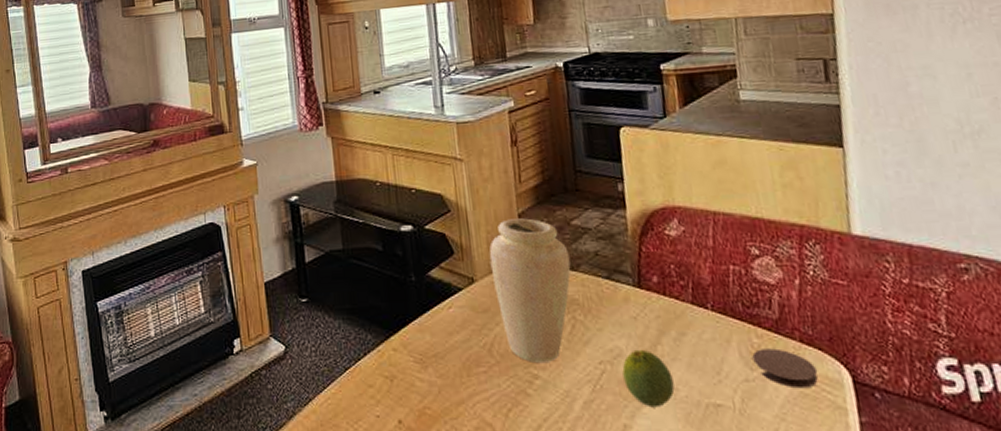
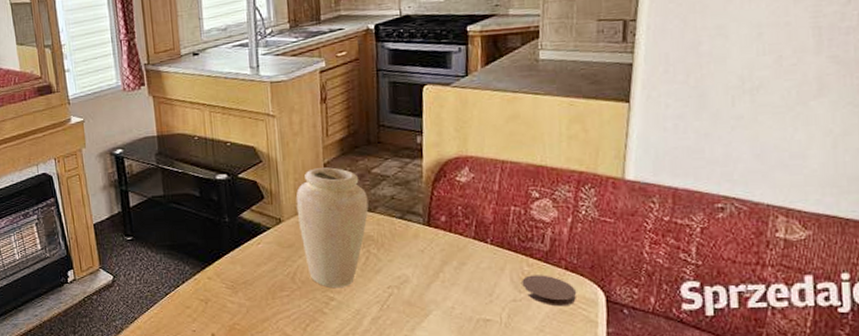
fruit: present [622,349,675,408] -> none [407,276,451,322]

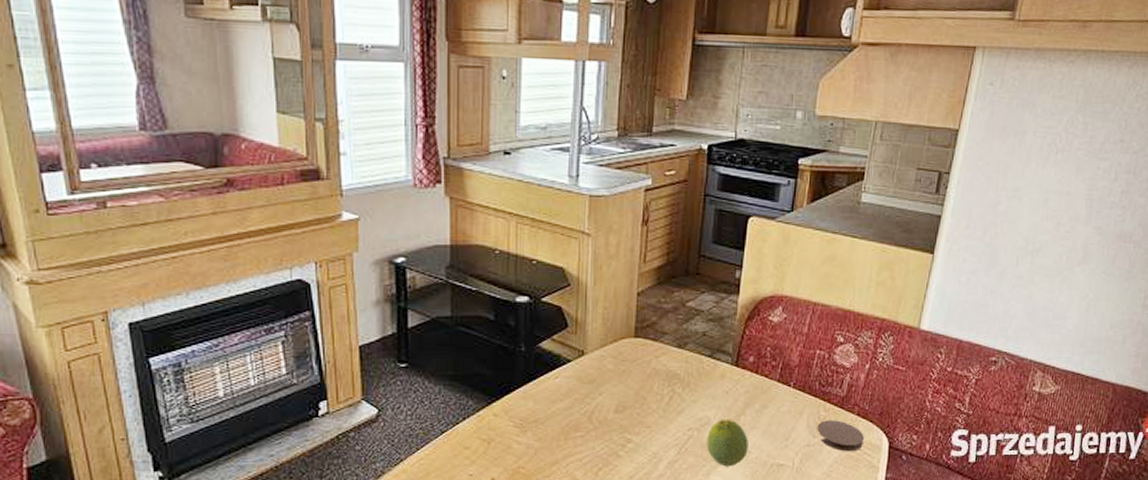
vase: present [295,167,369,288] -> none [602,297,679,428]
fruit: none [407,276,451,322] -> present [707,418,749,467]

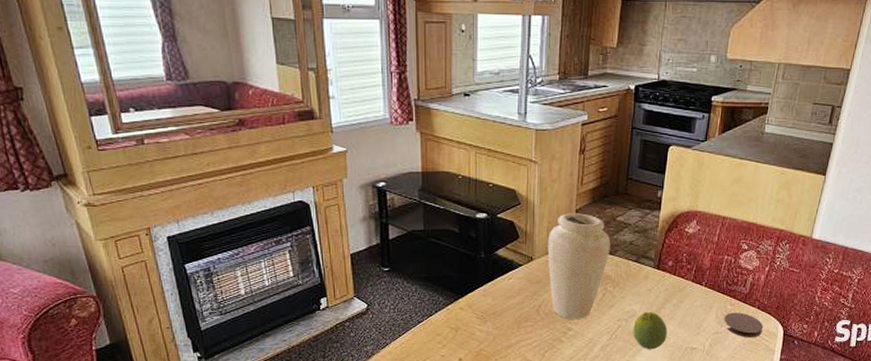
vase: none [602,297,679,428] -> present [547,213,611,319]

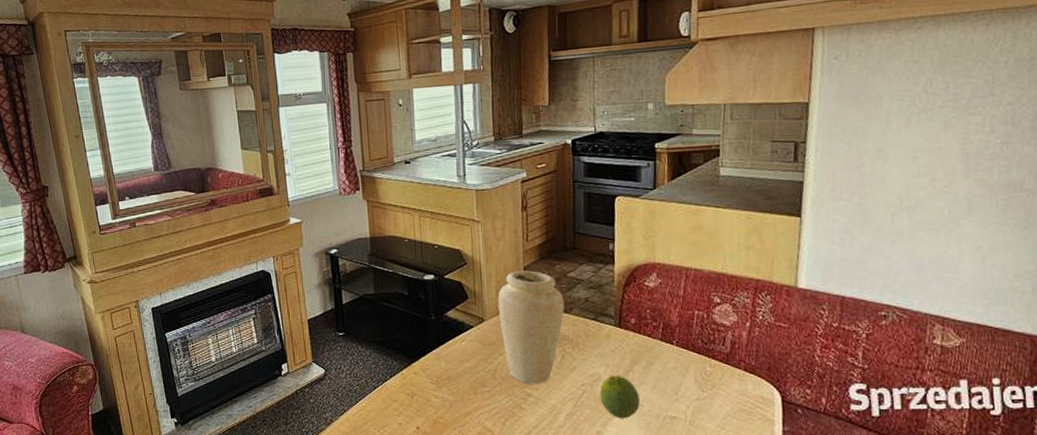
coaster: present [724,312,764,338] -> none [705,375,755,406]

